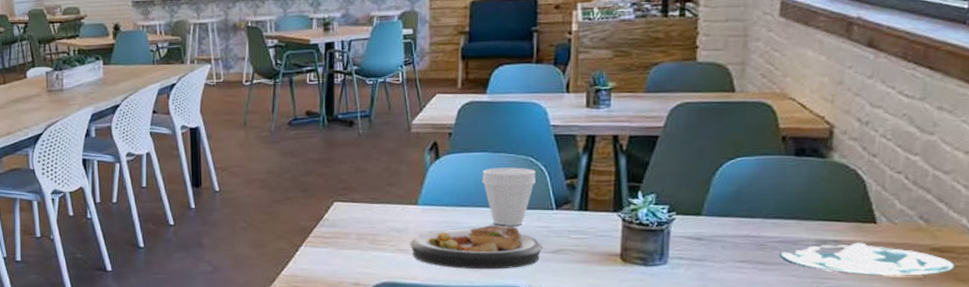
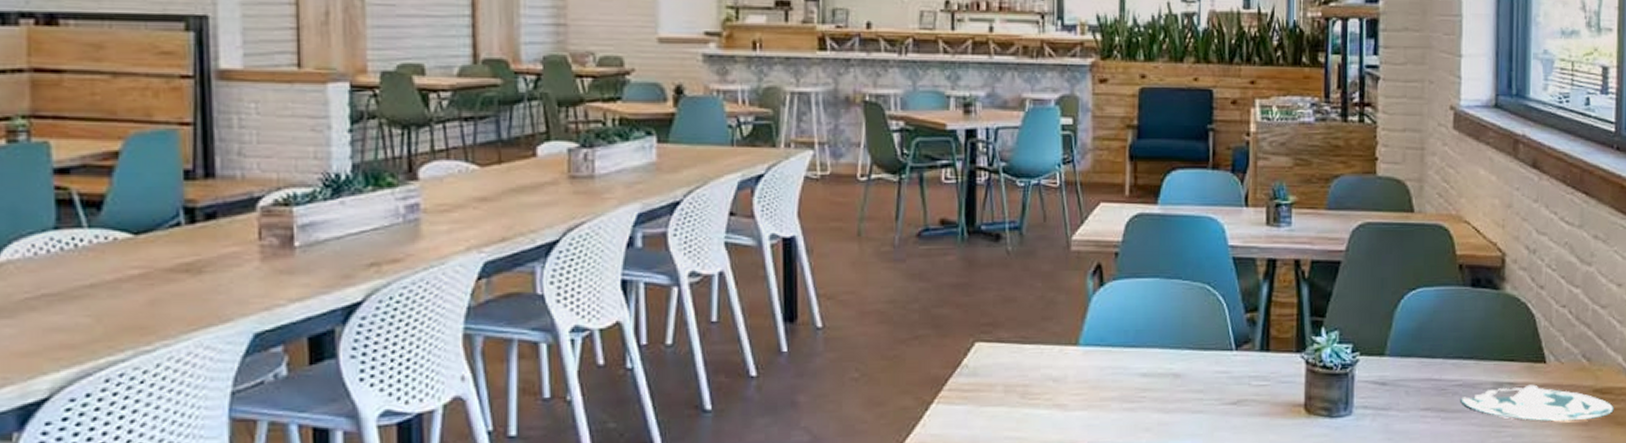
plate: present [409,225,543,270] -> none [1069,370,1222,429]
cup: present [482,167,536,226] -> none [1153,297,1213,371]

